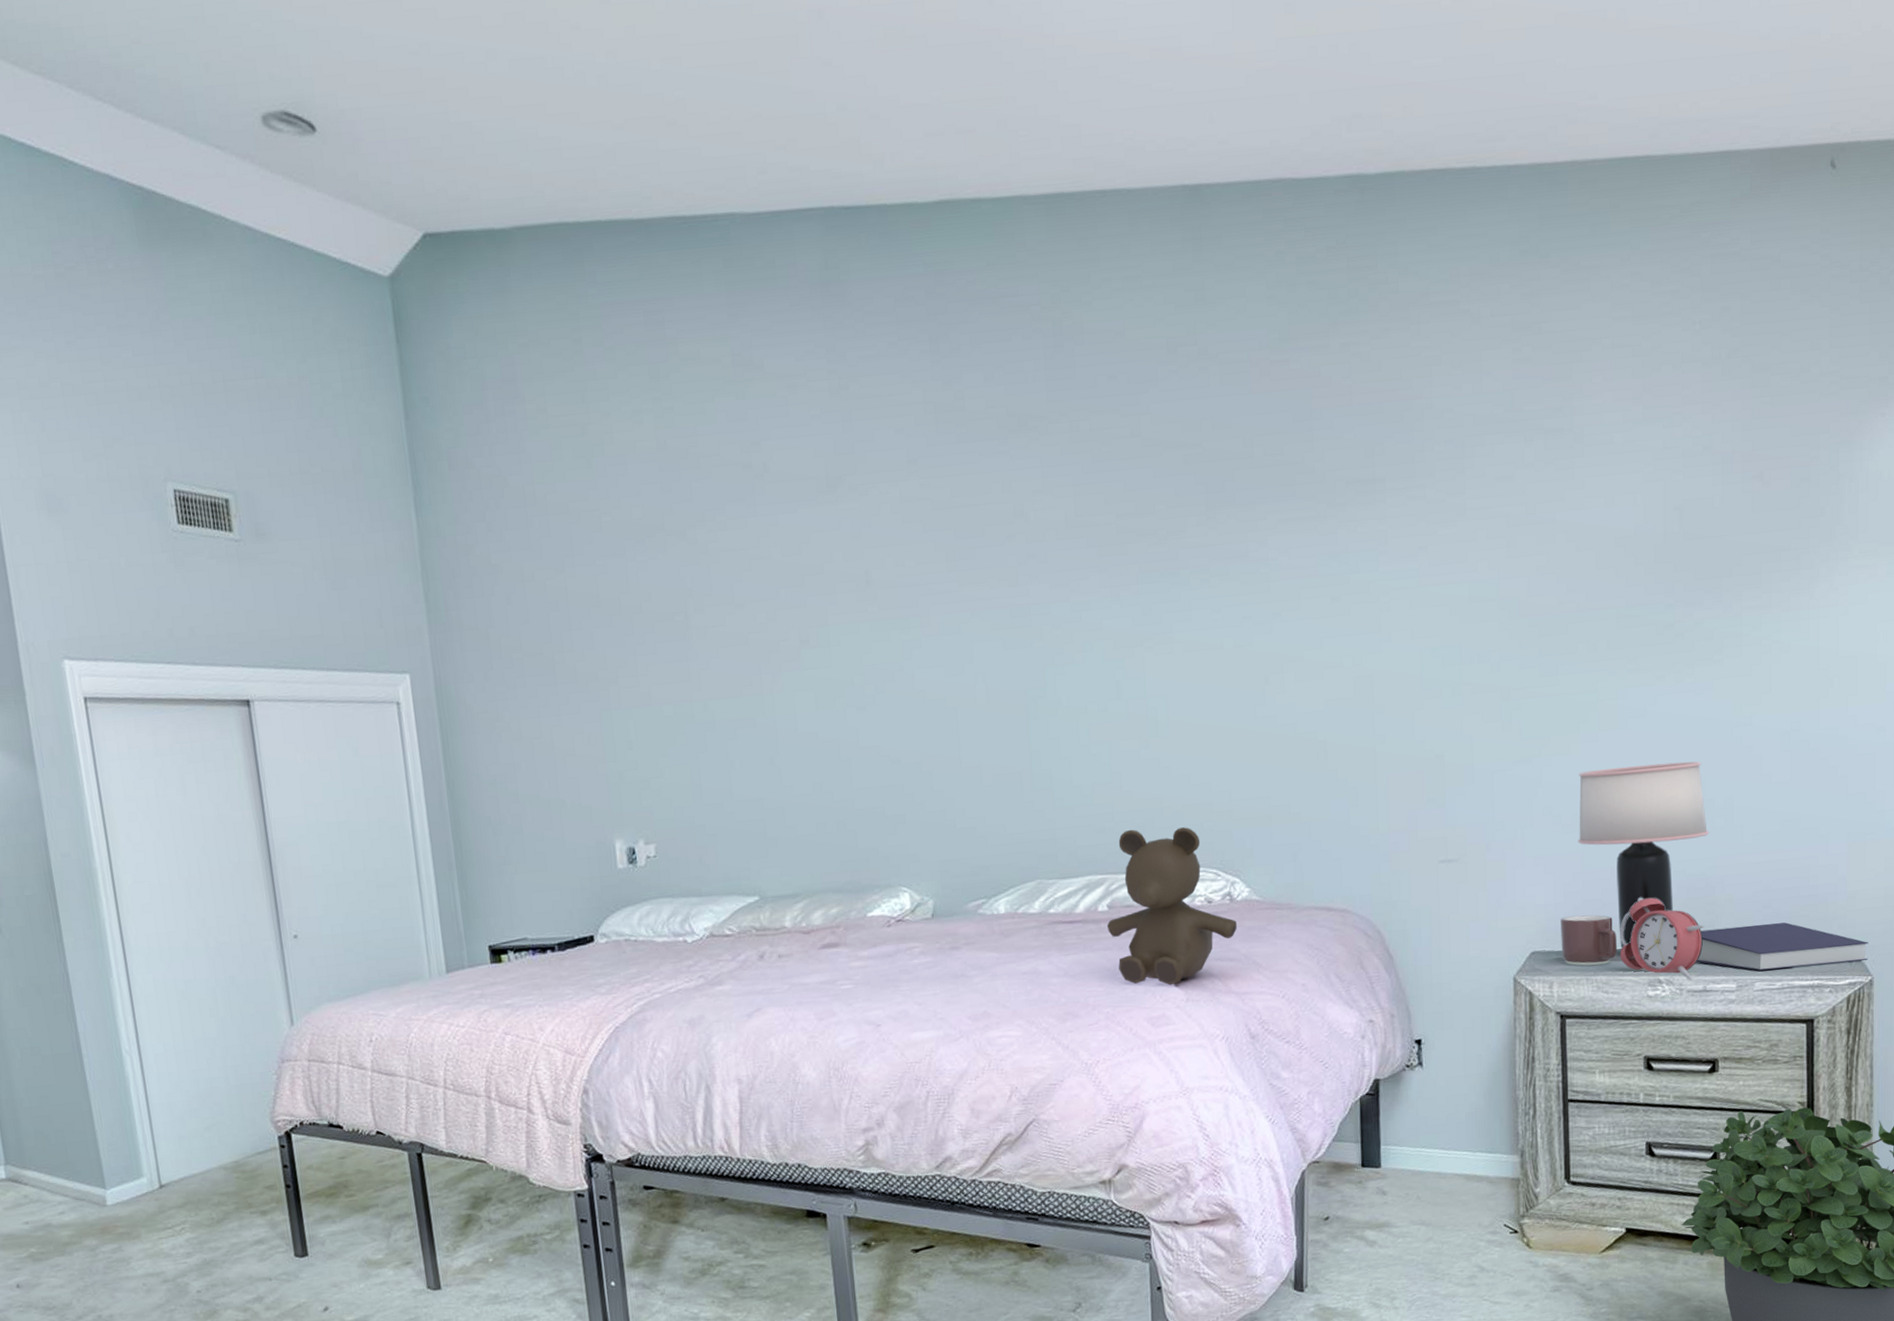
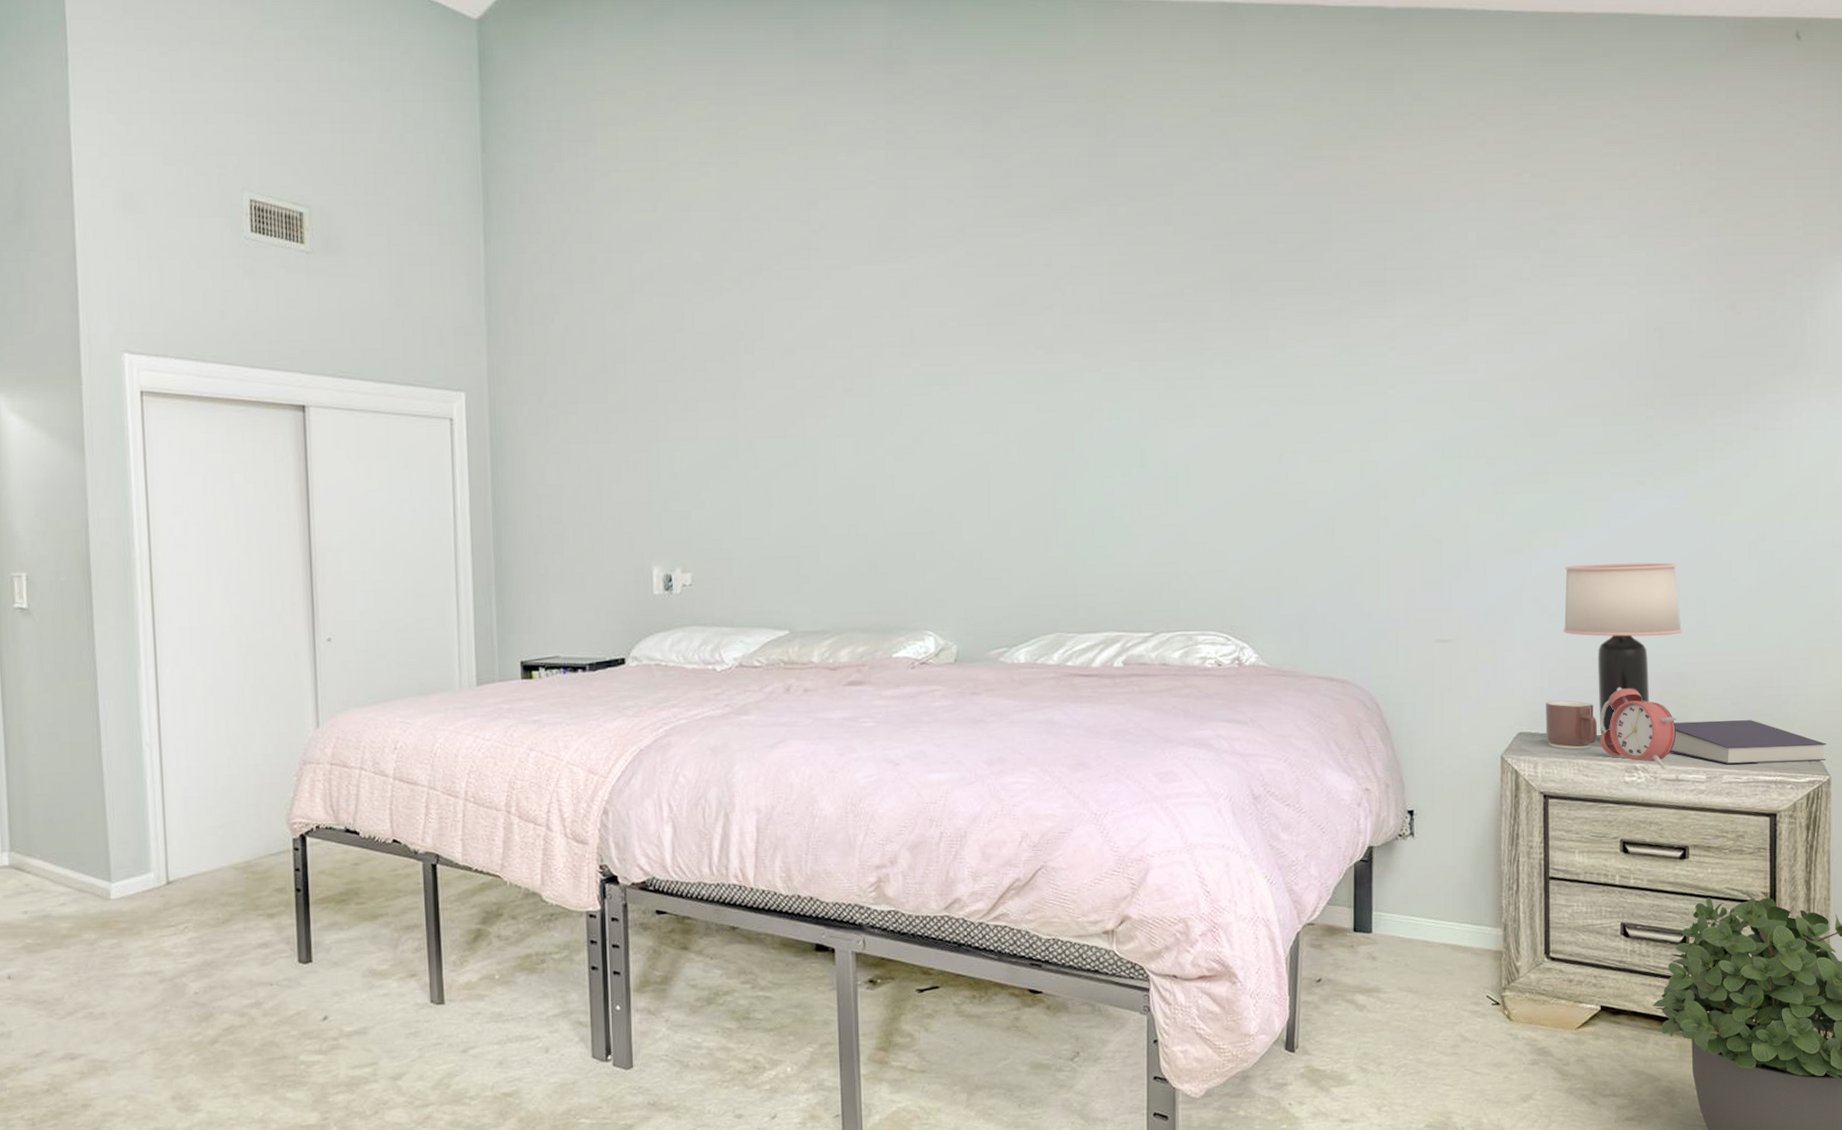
teddy bear: present [1106,827,1237,986] -> none [1121,590,1244,743]

